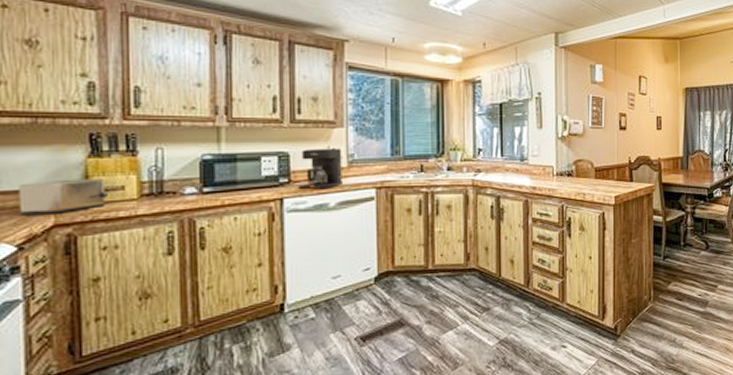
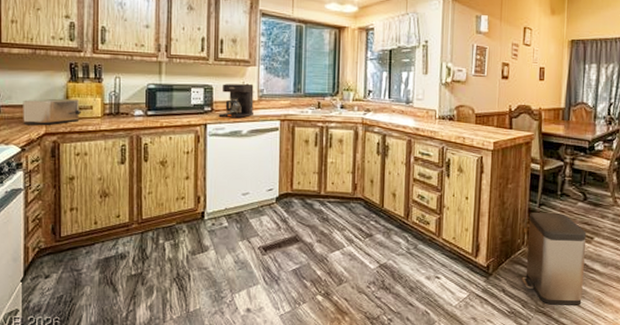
pedal bin: none [650,264,711,360] -> present [521,213,587,306]

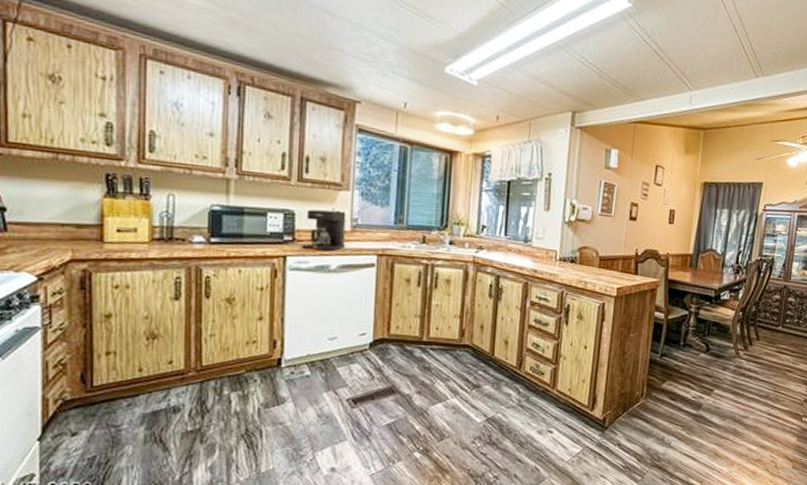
toaster: present [23,98,81,126] -> none [40,216,121,251]
pedal bin: present [521,213,587,306] -> none [638,363,707,459]

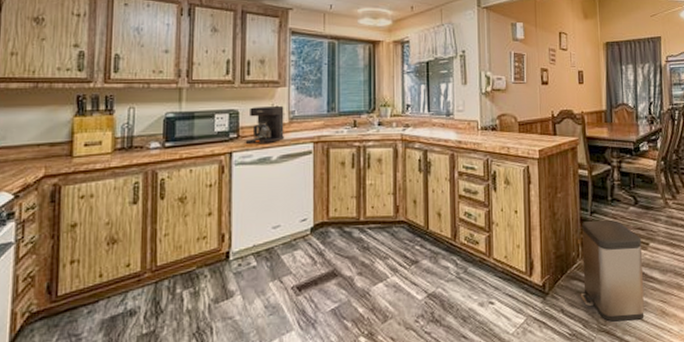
pedal bin: none [638,363,707,459] -> present [580,220,645,322]

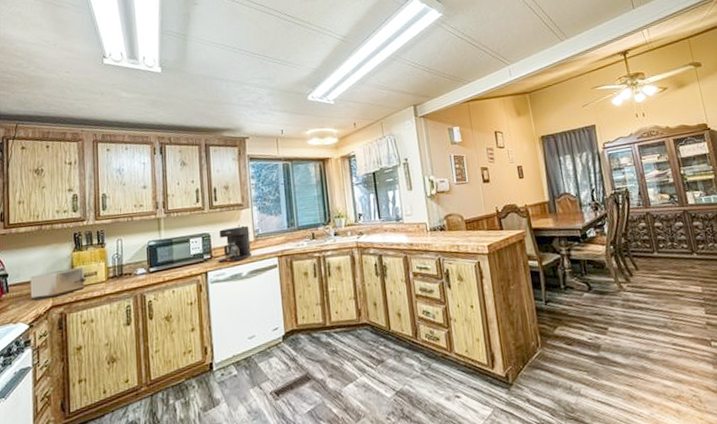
toaster: none [18,134,88,168] -> present [30,267,86,301]
pedal bin: present [580,220,645,322] -> none [538,307,612,409]

